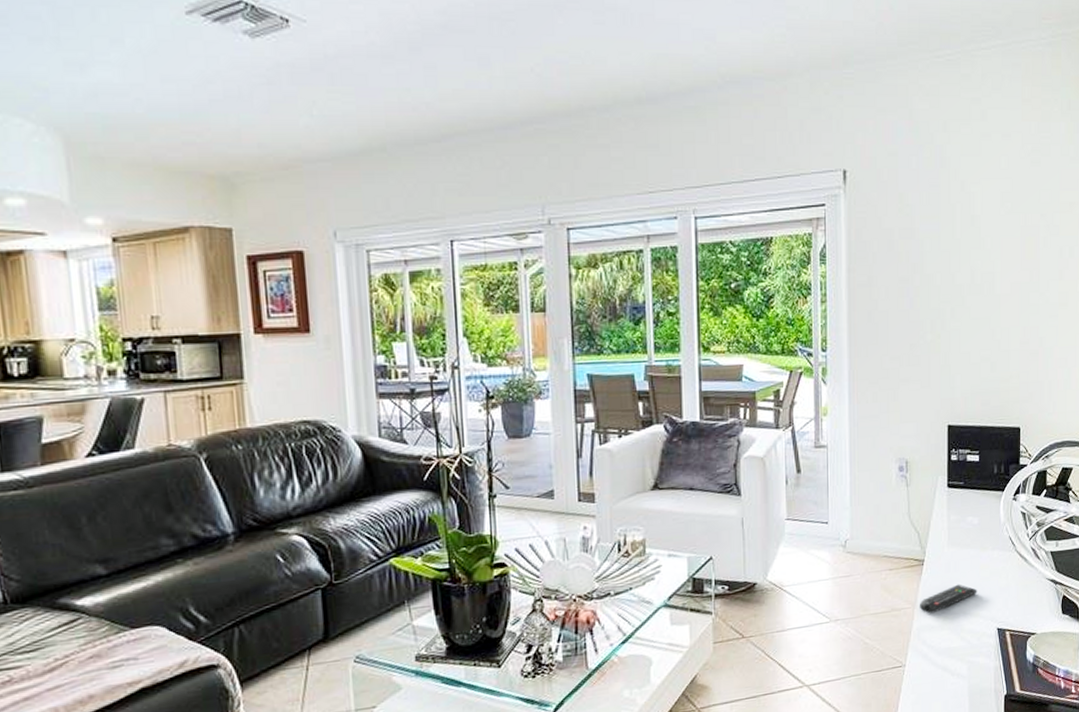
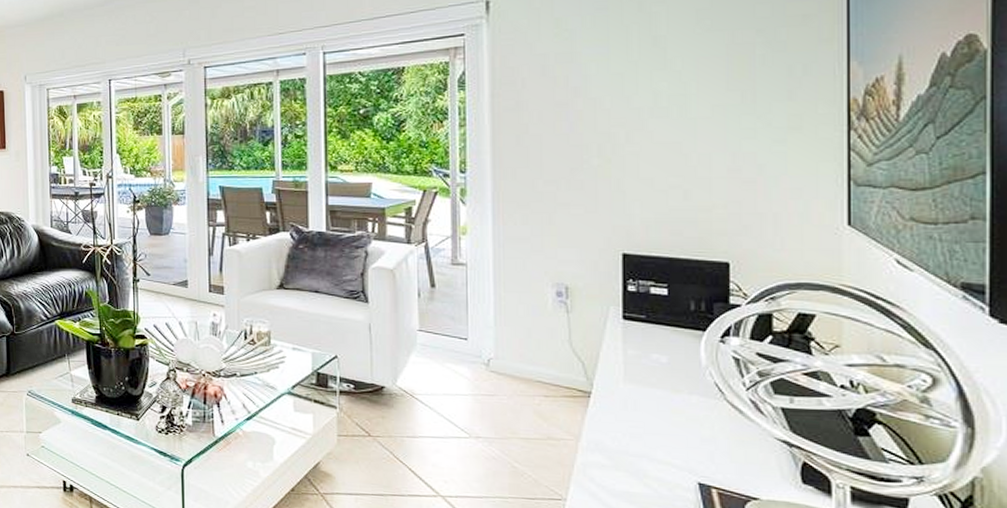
remote control: present [919,584,977,614] -> none [584,424,668,451]

